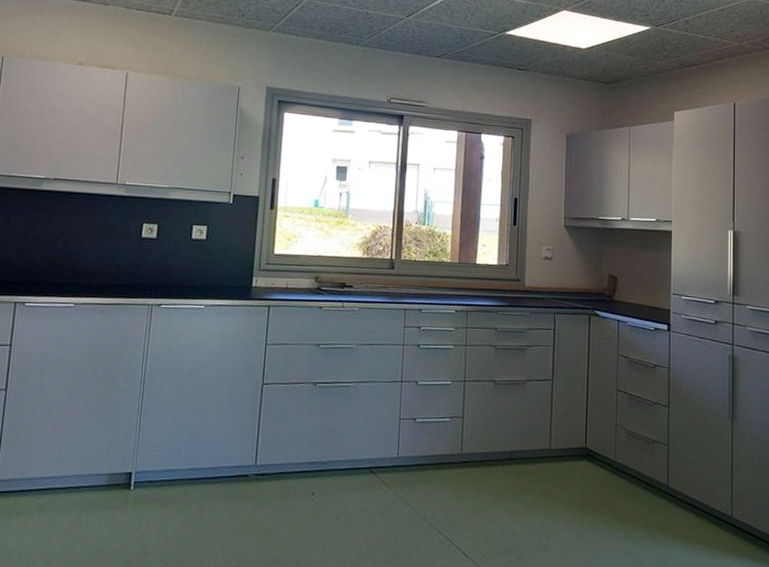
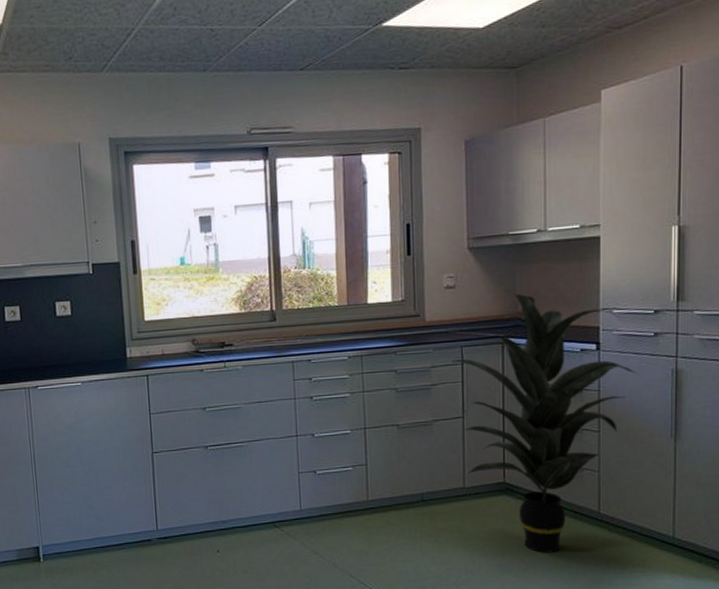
indoor plant: none [545,271,701,523] -> present [451,293,637,553]

